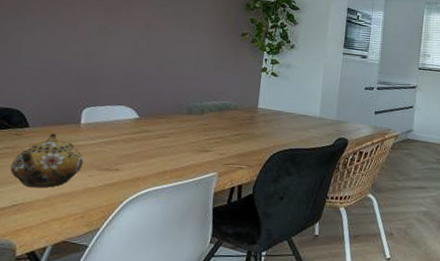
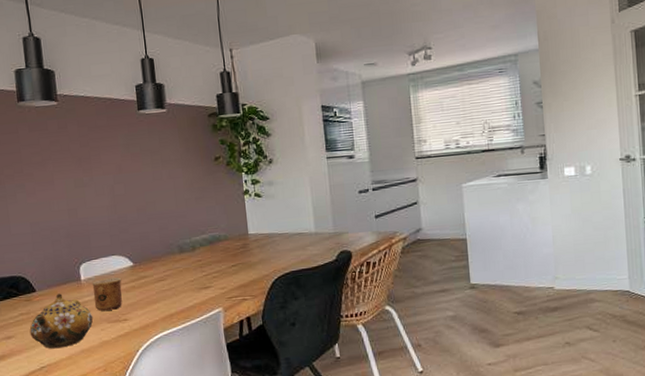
cup: none [88,126,124,158] -> present [92,277,122,311]

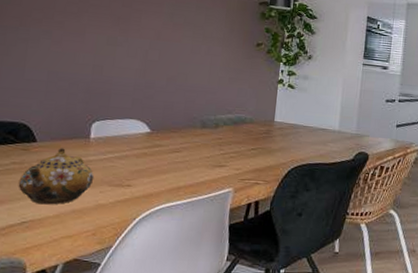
cup: present [92,277,122,311] -> none [98,140,135,174]

